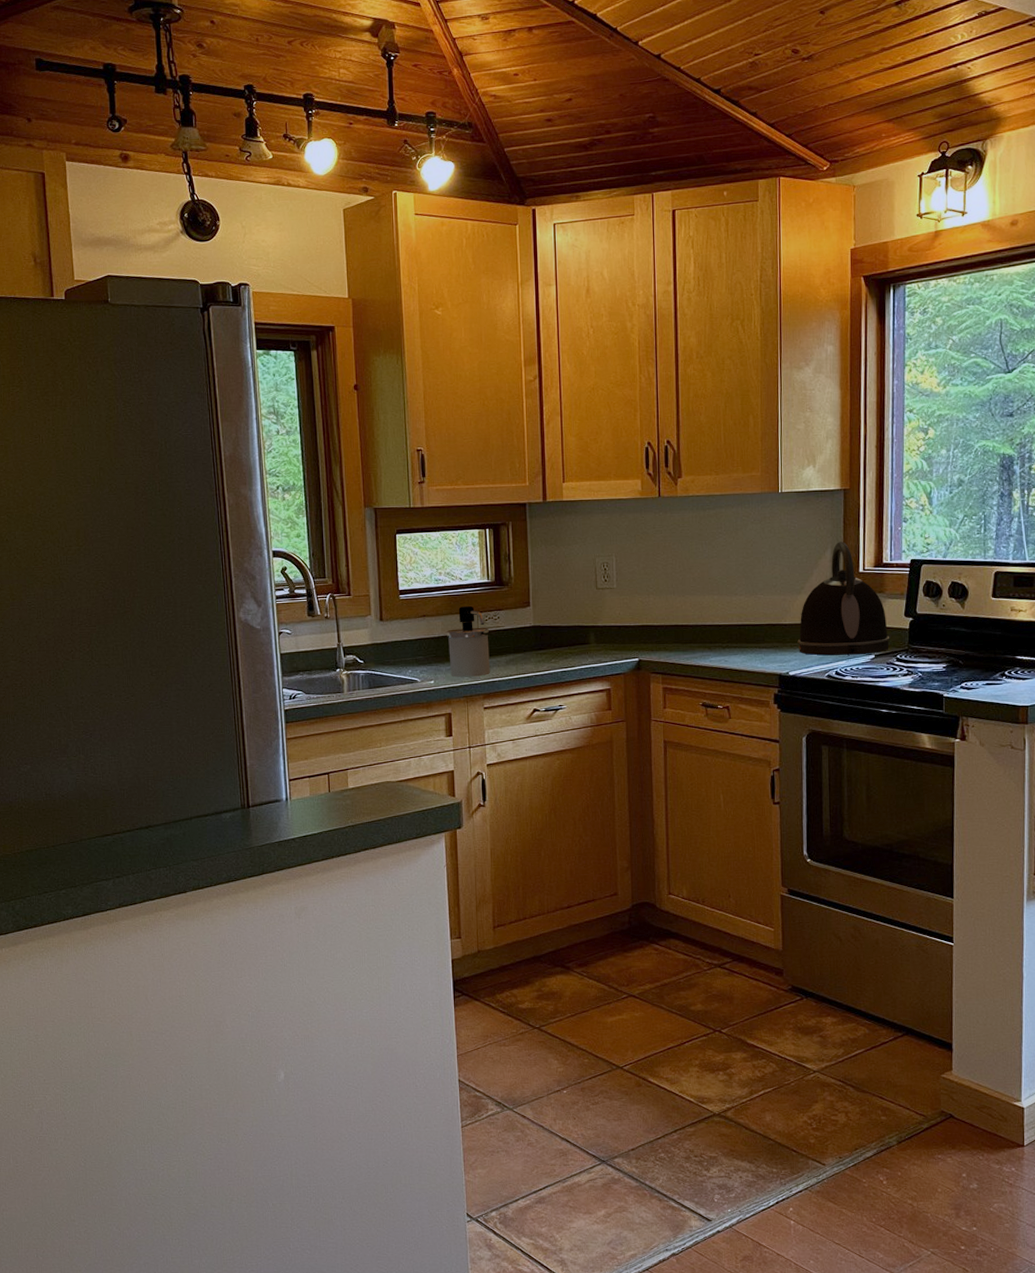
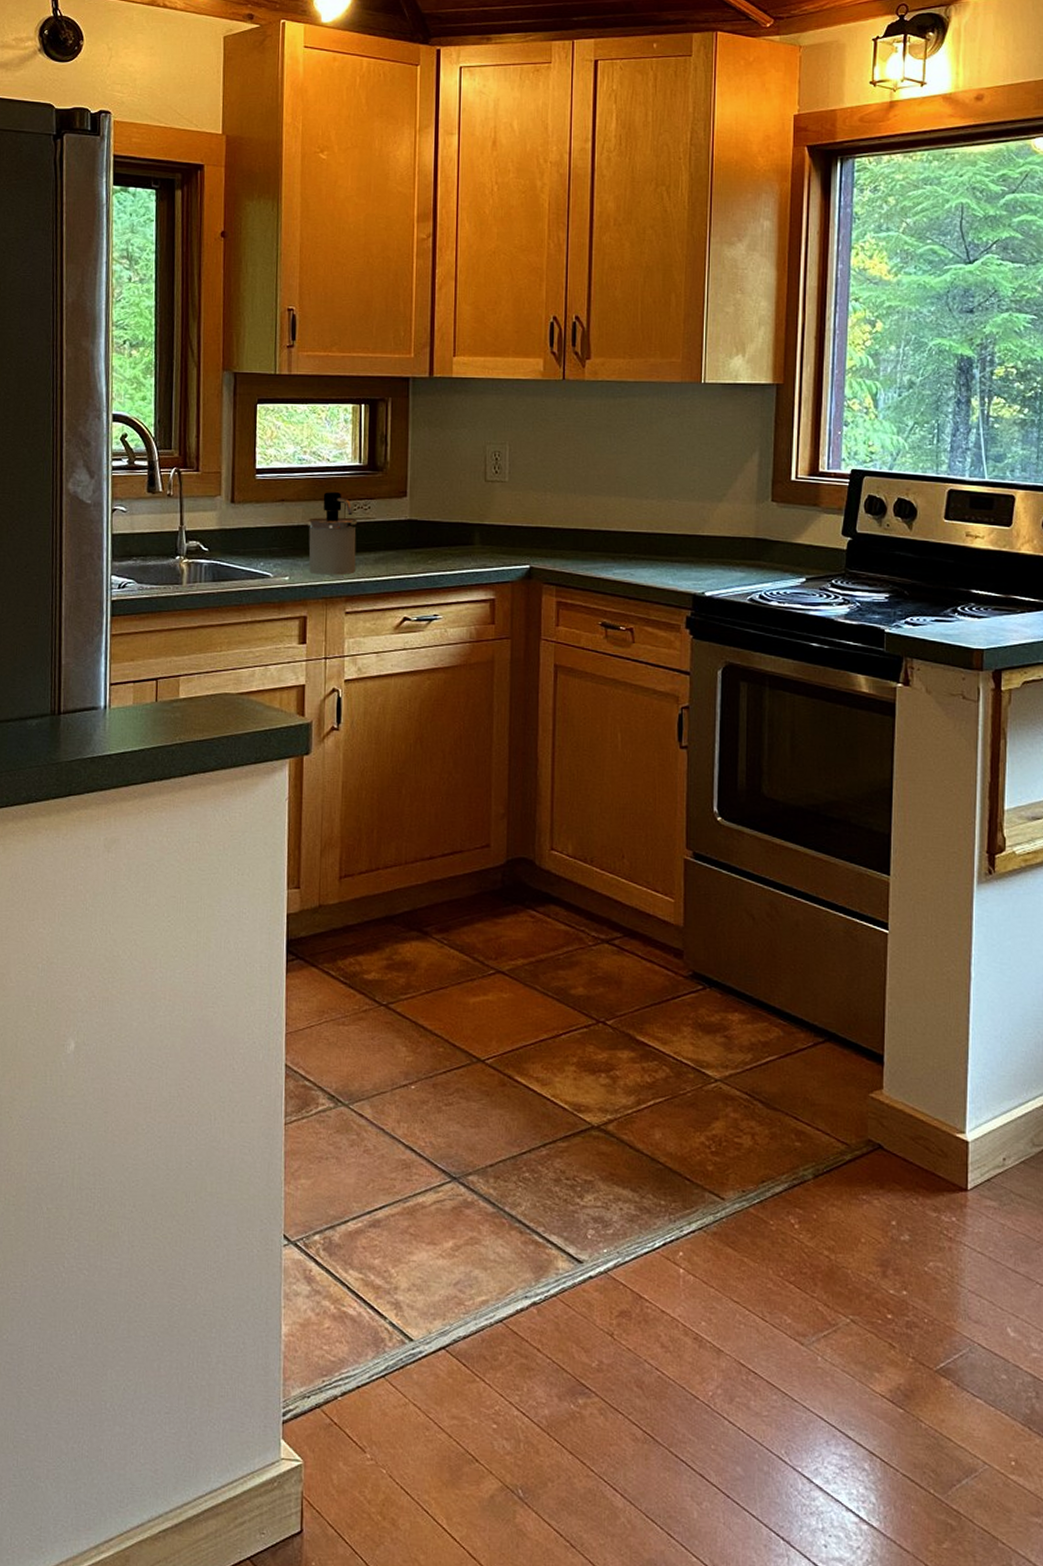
kettle: present [797,541,890,656] -> none [716,444,825,577]

